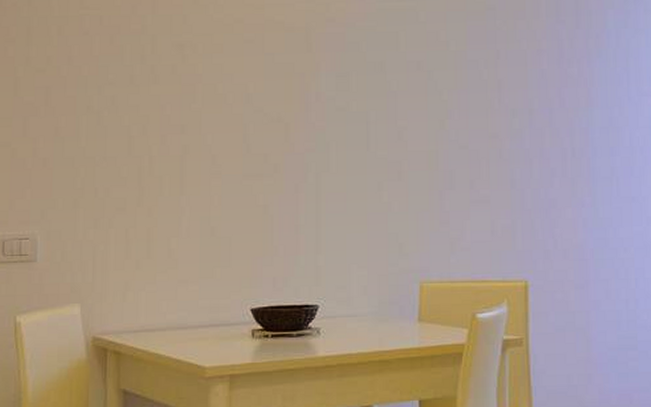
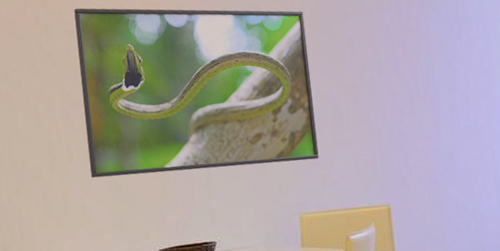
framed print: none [182,19,450,219] -> present [74,8,319,178]

